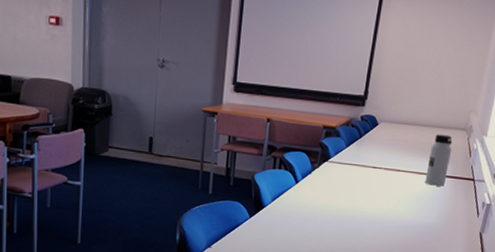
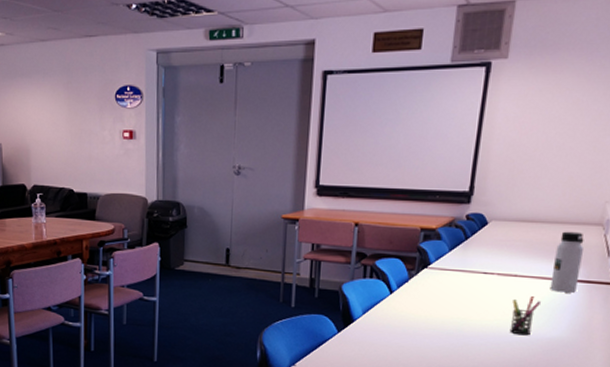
pen holder: none [392,188,417,222] -> present [509,296,540,336]

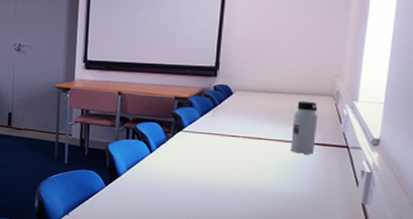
pen holder: present [509,296,540,336] -> none [257,157,283,192]

